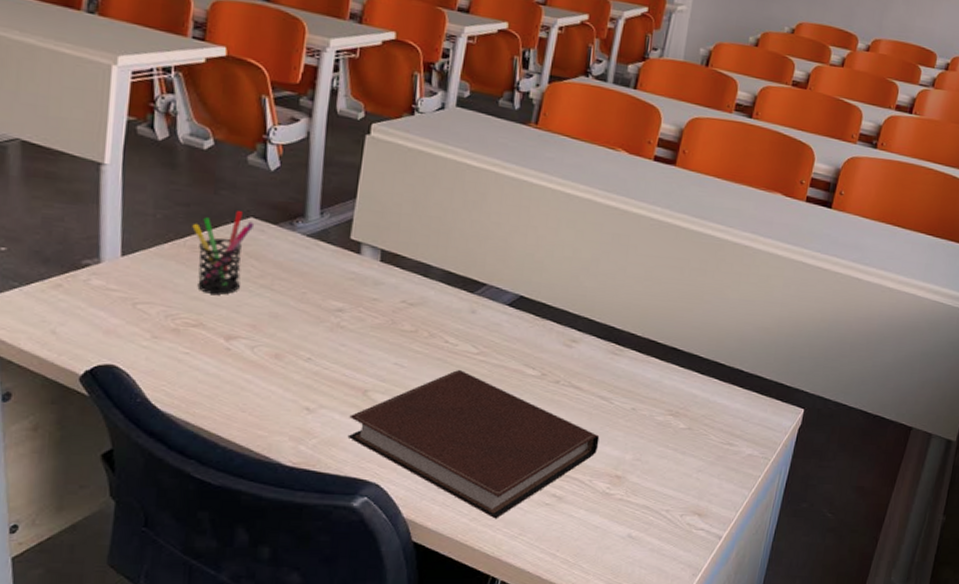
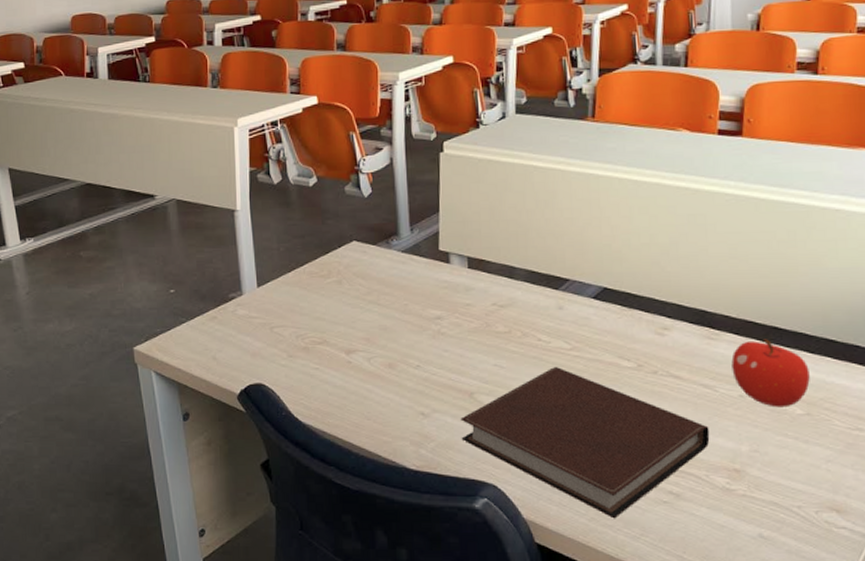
pen holder: present [192,211,255,295] -> none [308,237,358,313]
fruit: none [629,358,698,422] -> present [731,339,810,408]

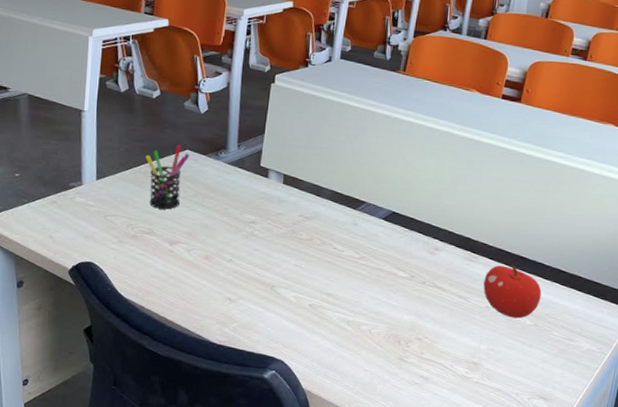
pen holder: none [308,237,358,313] -> present [145,145,190,209]
notebook: present [460,367,710,519] -> none [259,271,459,394]

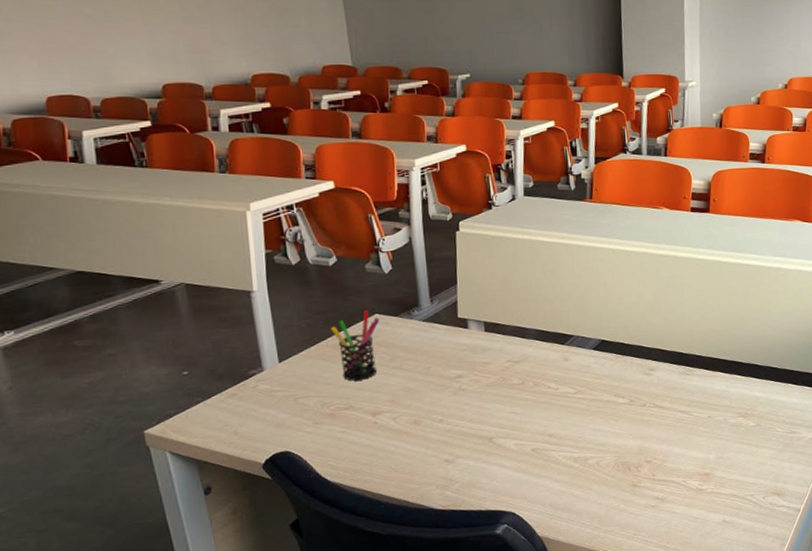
fruit: present [483,265,542,319] -> none [702,371,759,423]

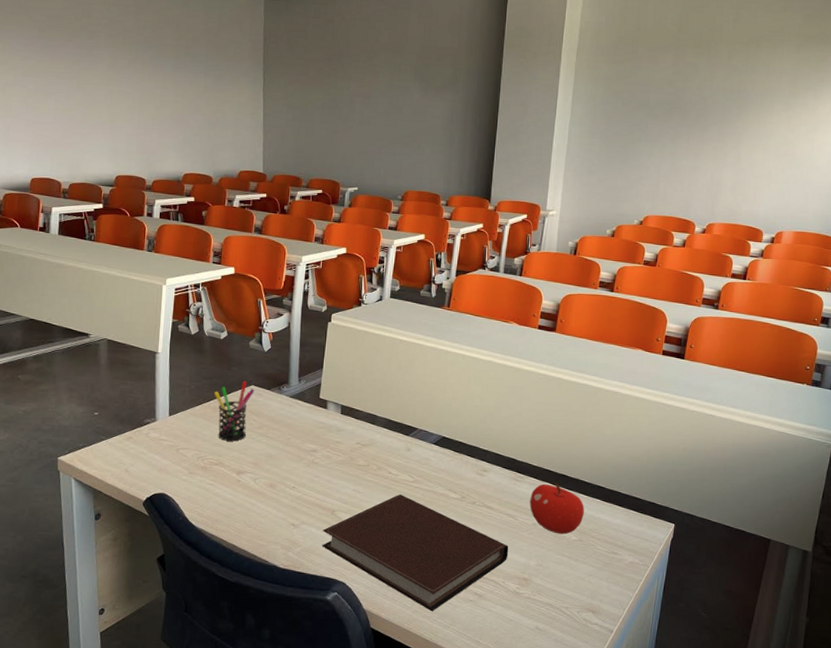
notebook: none [481,409,687,526] -> present [322,494,509,612]
fruit: none [702,371,759,423] -> present [530,483,584,534]

